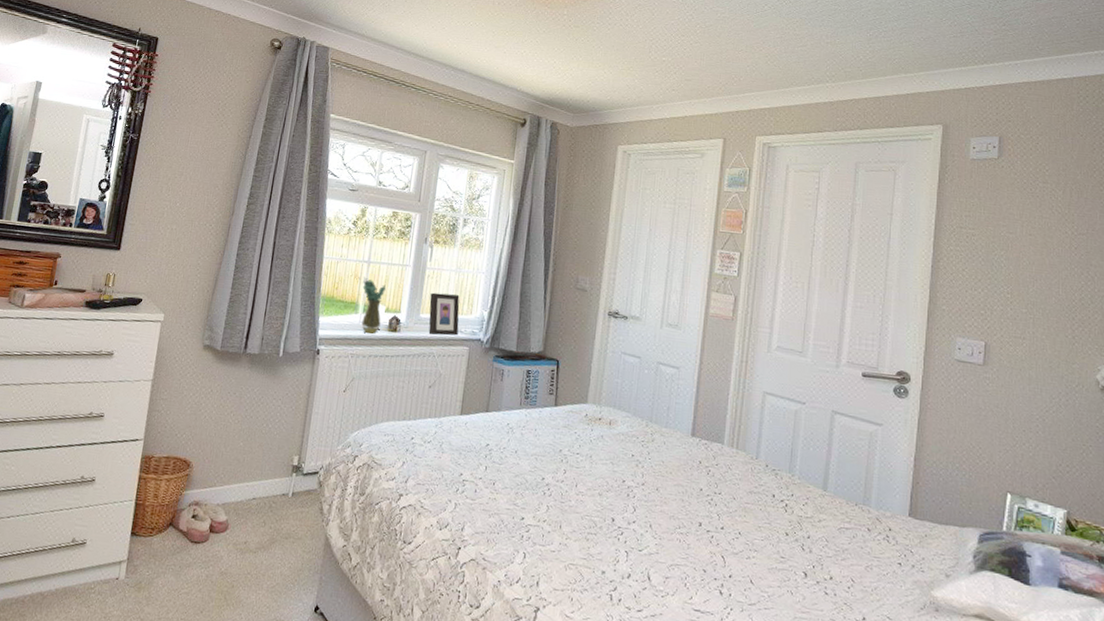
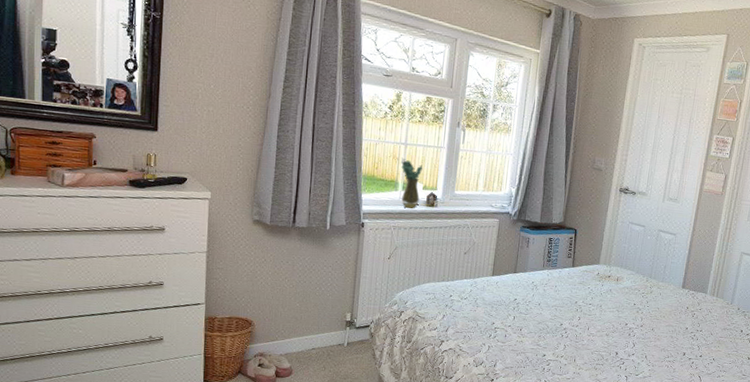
picture frame: present [428,292,460,336] -> none [463,172,490,210]

